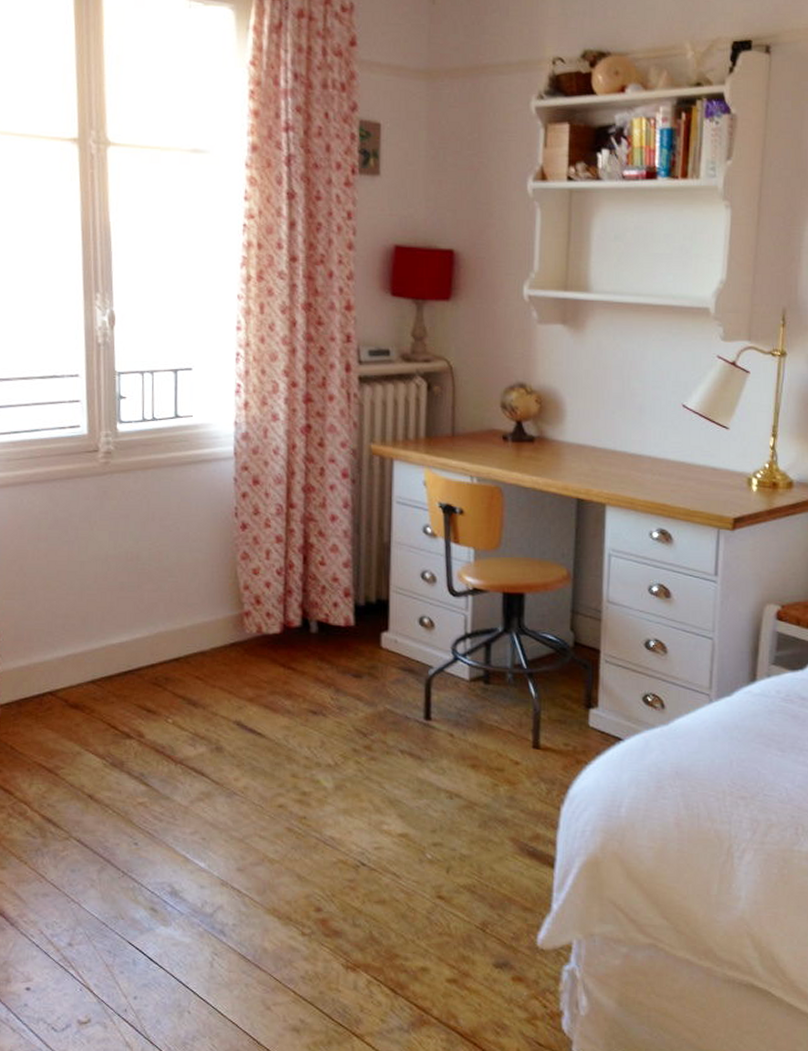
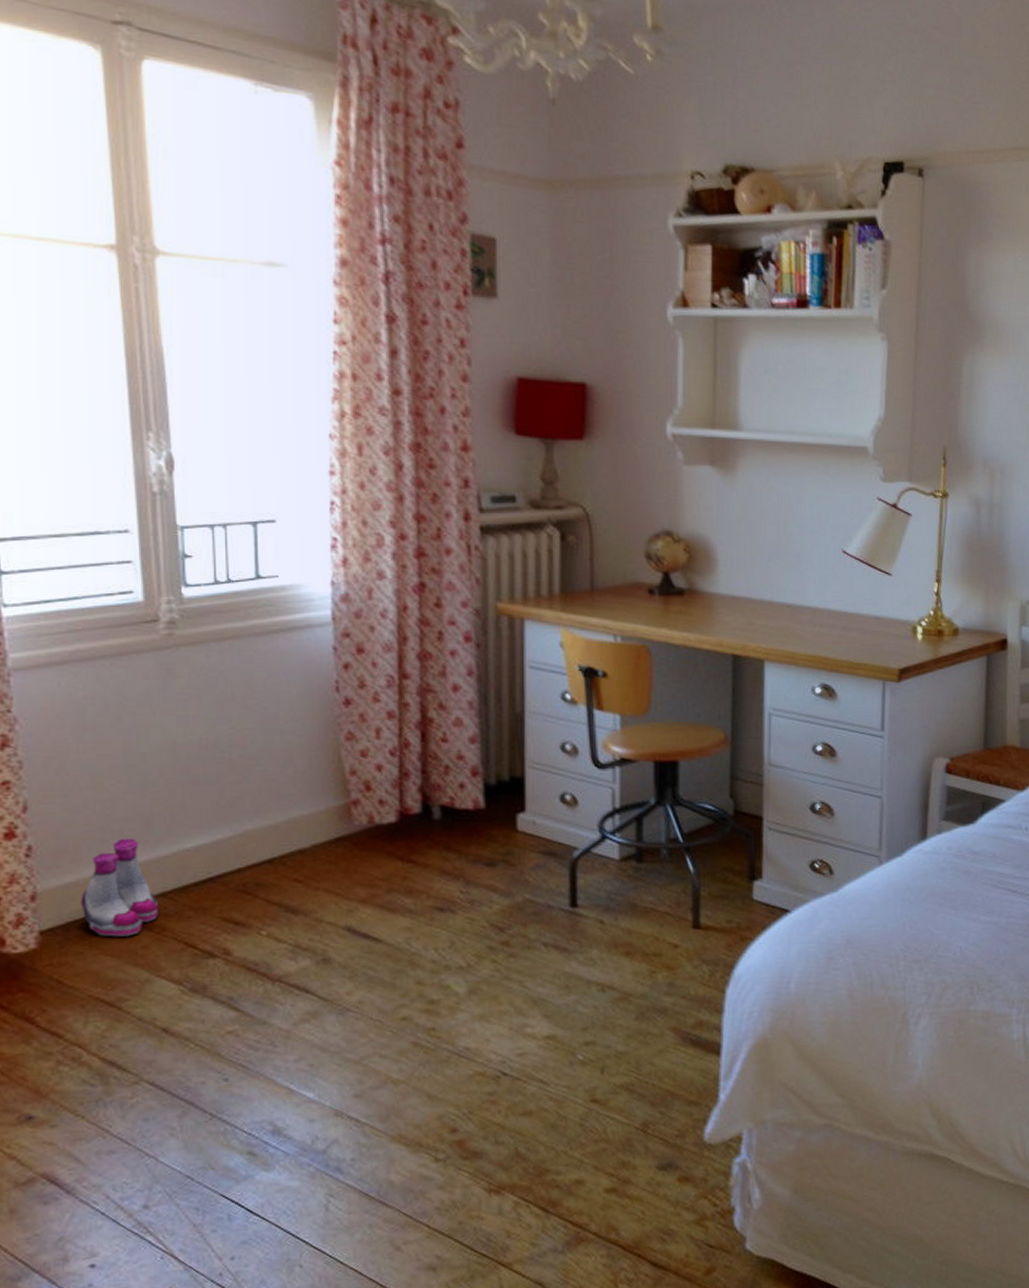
boots: none [30,633,90,714] -> present [80,839,159,937]

